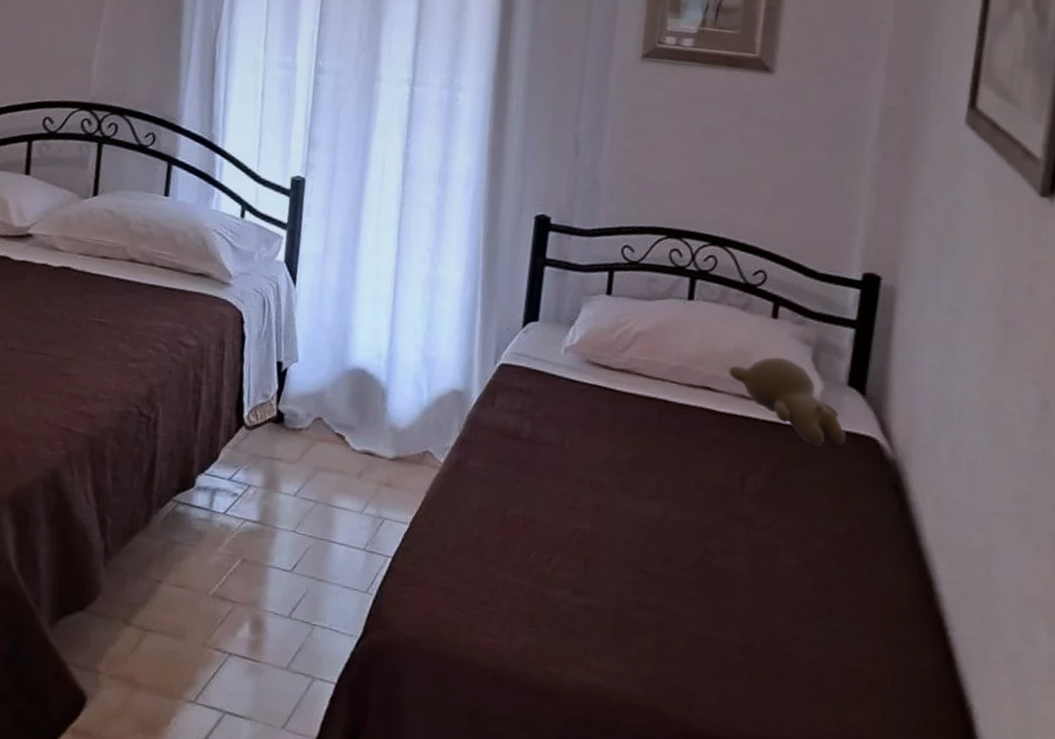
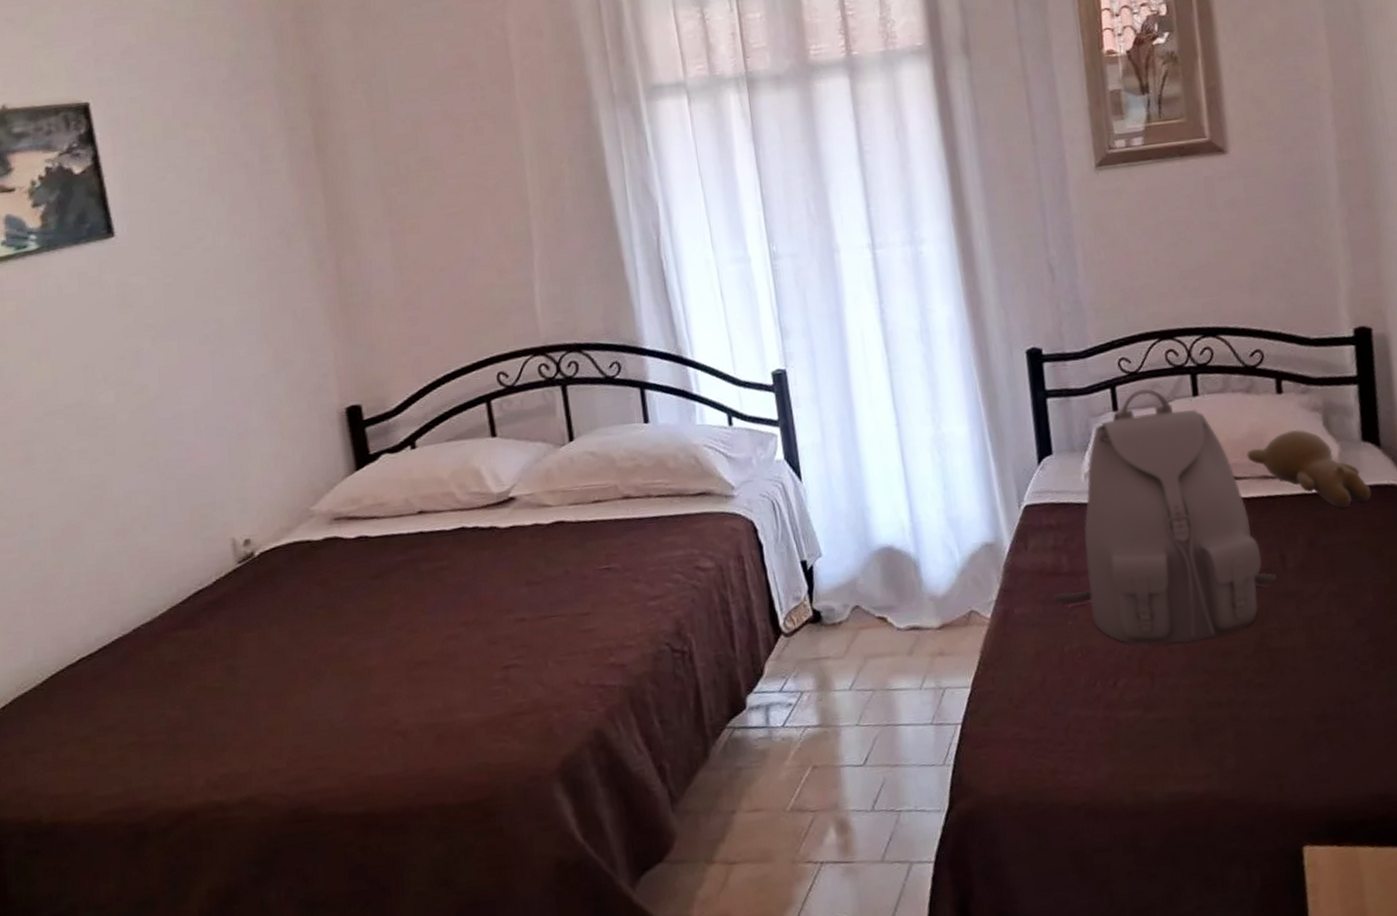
backpack: none [507,280,733,541] -> present [1053,388,1277,645]

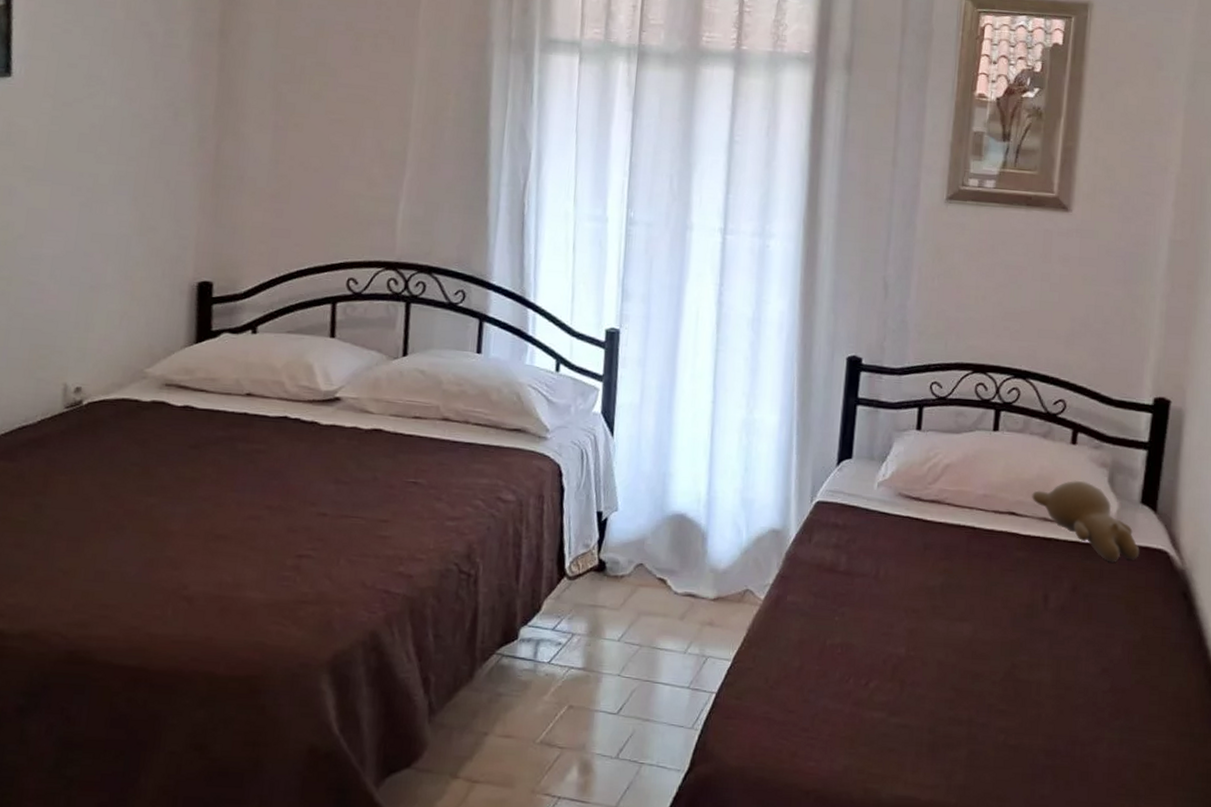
backpack: present [1053,388,1277,645] -> none [825,414,1037,660]

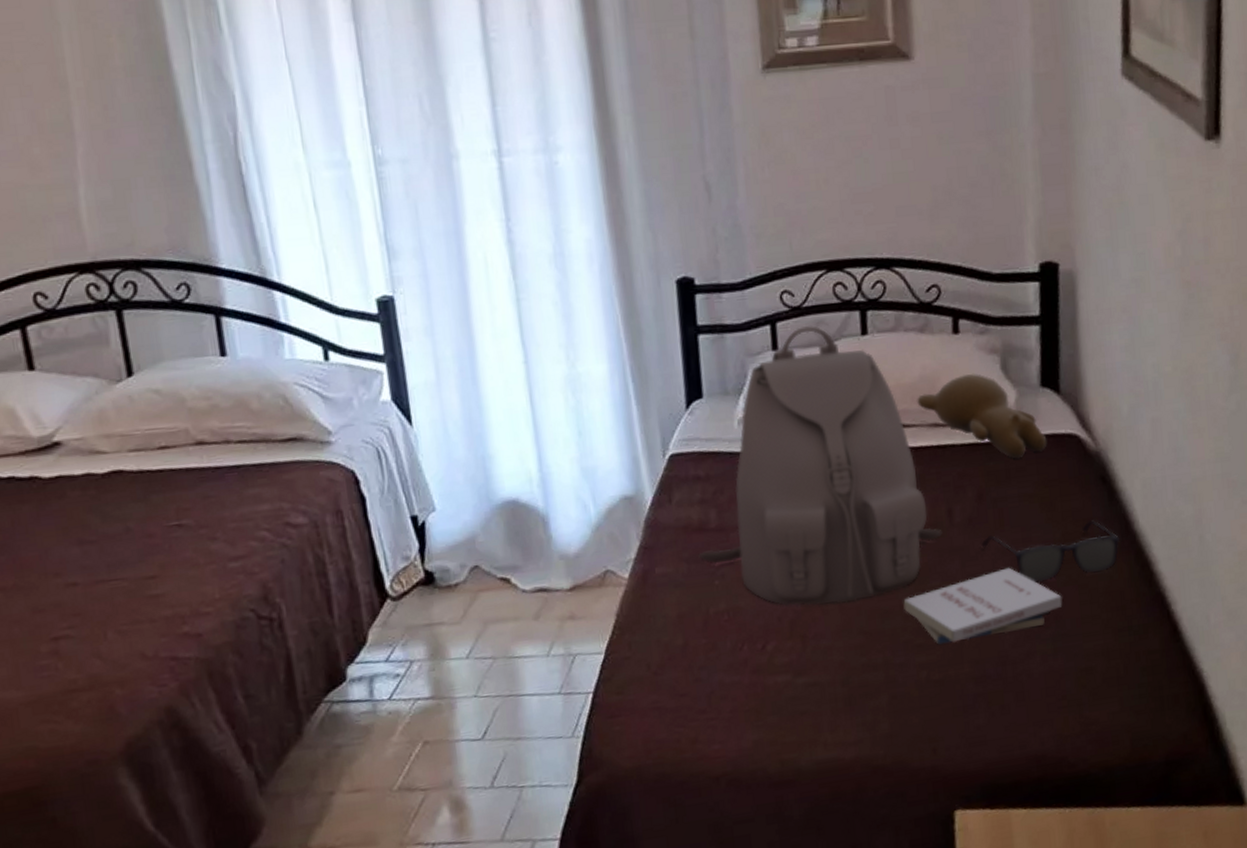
backpack: none [825,414,1037,660] -> present [698,326,943,606]
books: none [993,657,1134,716] -> present [903,567,1063,645]
eyeglasses: none [1069,625,1193,678] -> present [981,519,1121,583]

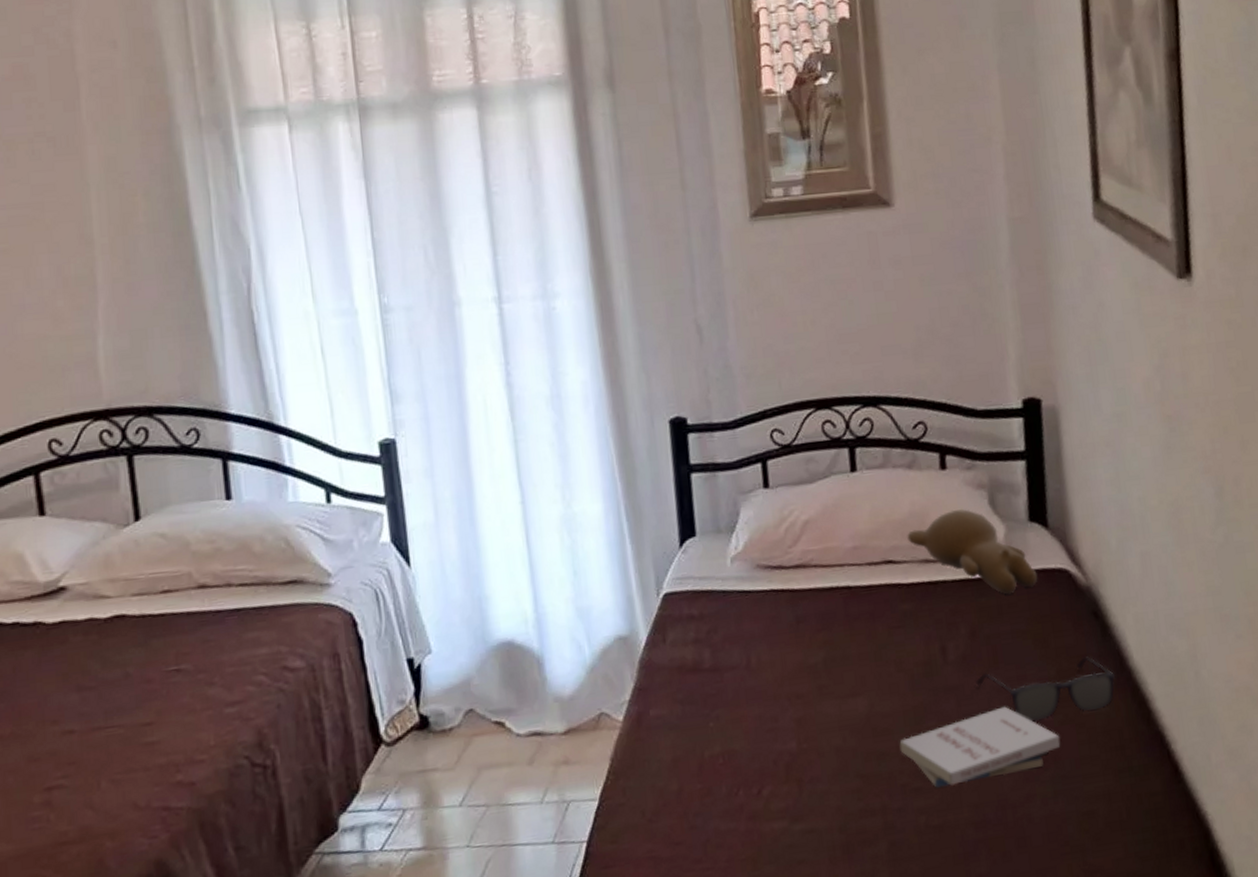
backpack: present [698,326,943,606] -> none [693,463,937,748]

